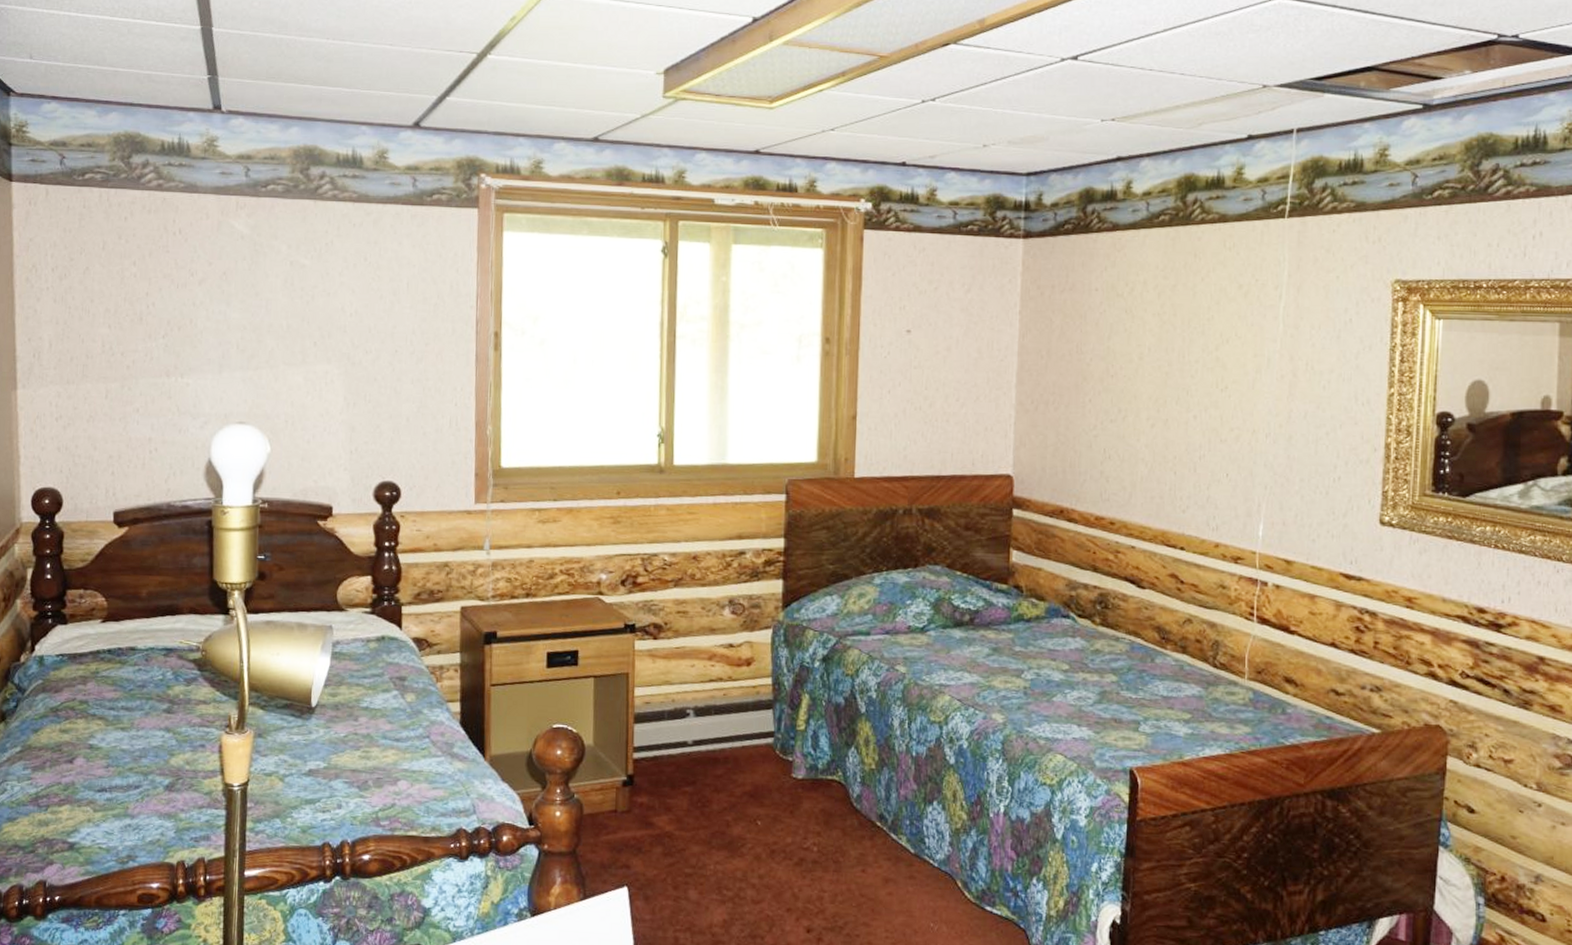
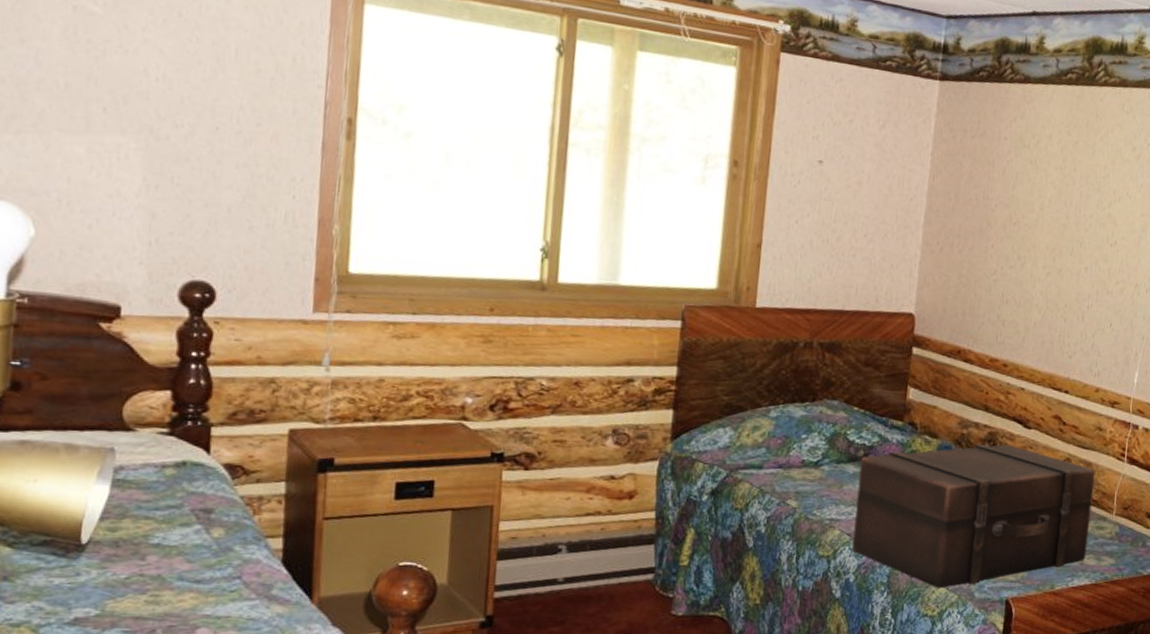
suitcase: none [964,605,1221,757] -> present [852,444,1096,589]

